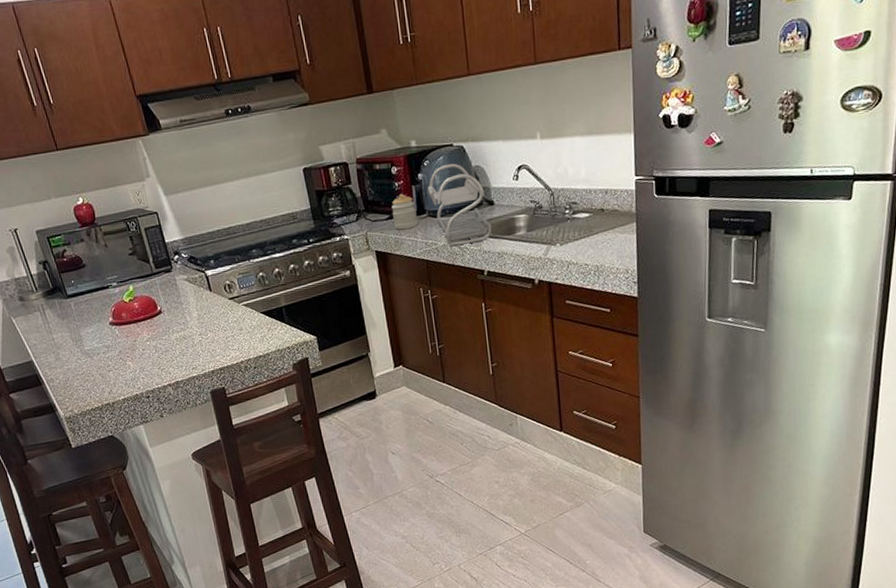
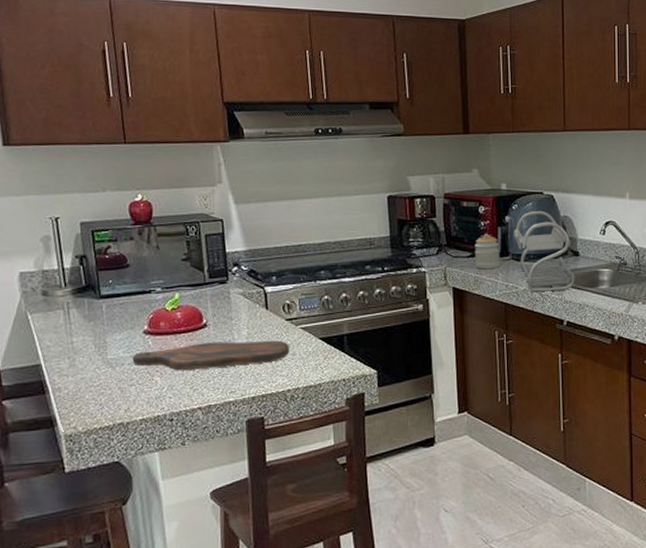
cutting board: none [105,318,237,354] -> present [132,340,289,370]

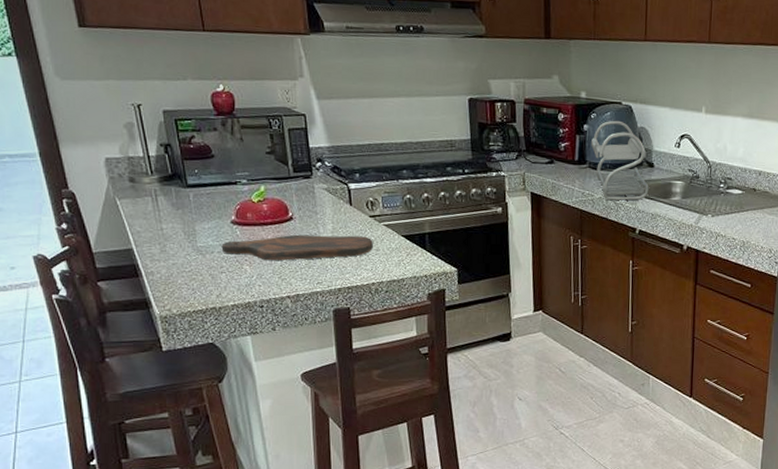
jar: present [474,233,501,269] -> none [553,140,578,177]

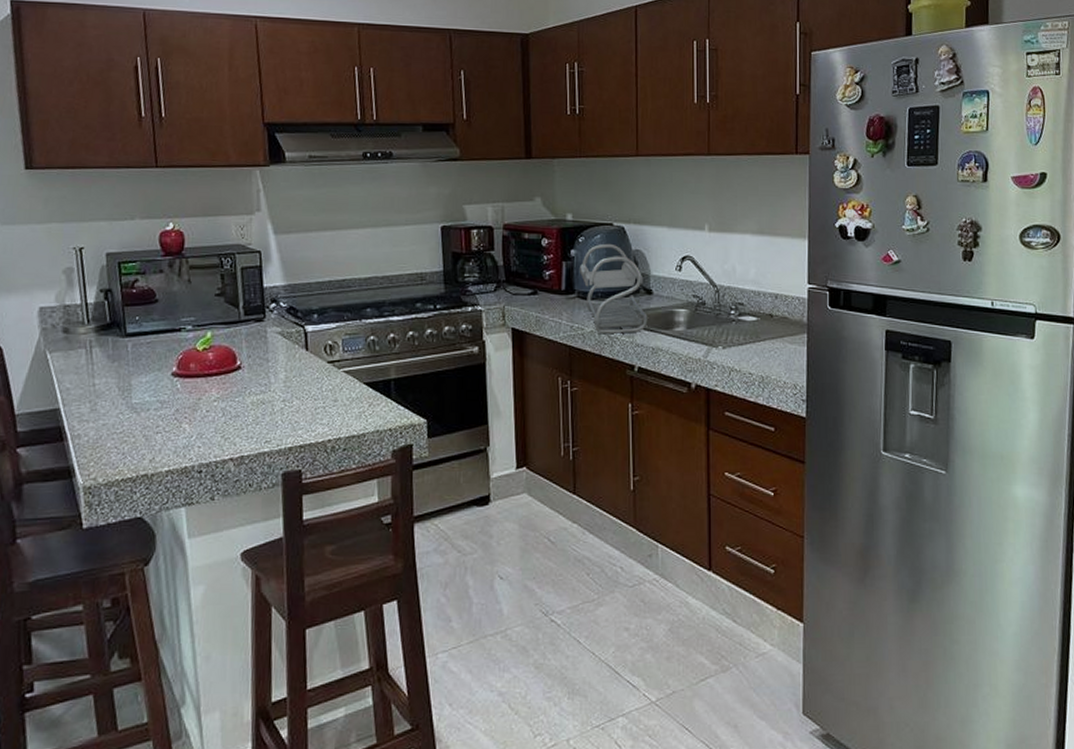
cutting board: present [221,234,373,261] -> none [158,385,331,416]

